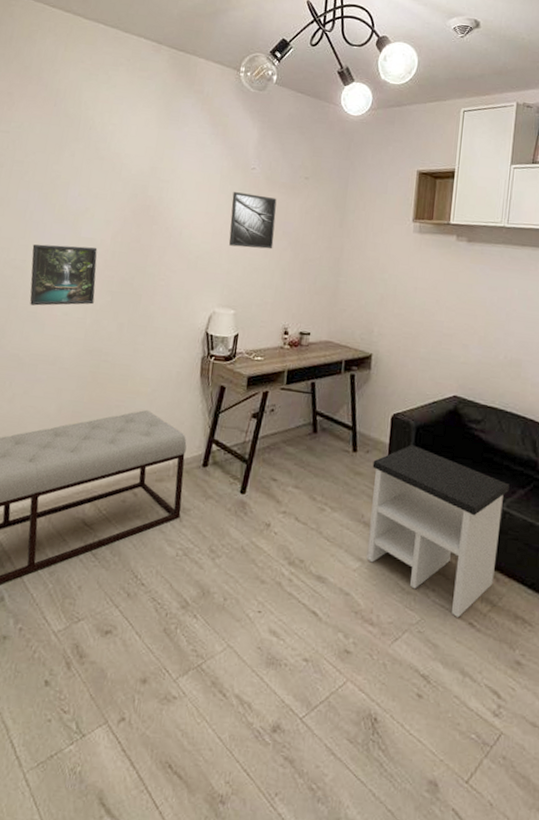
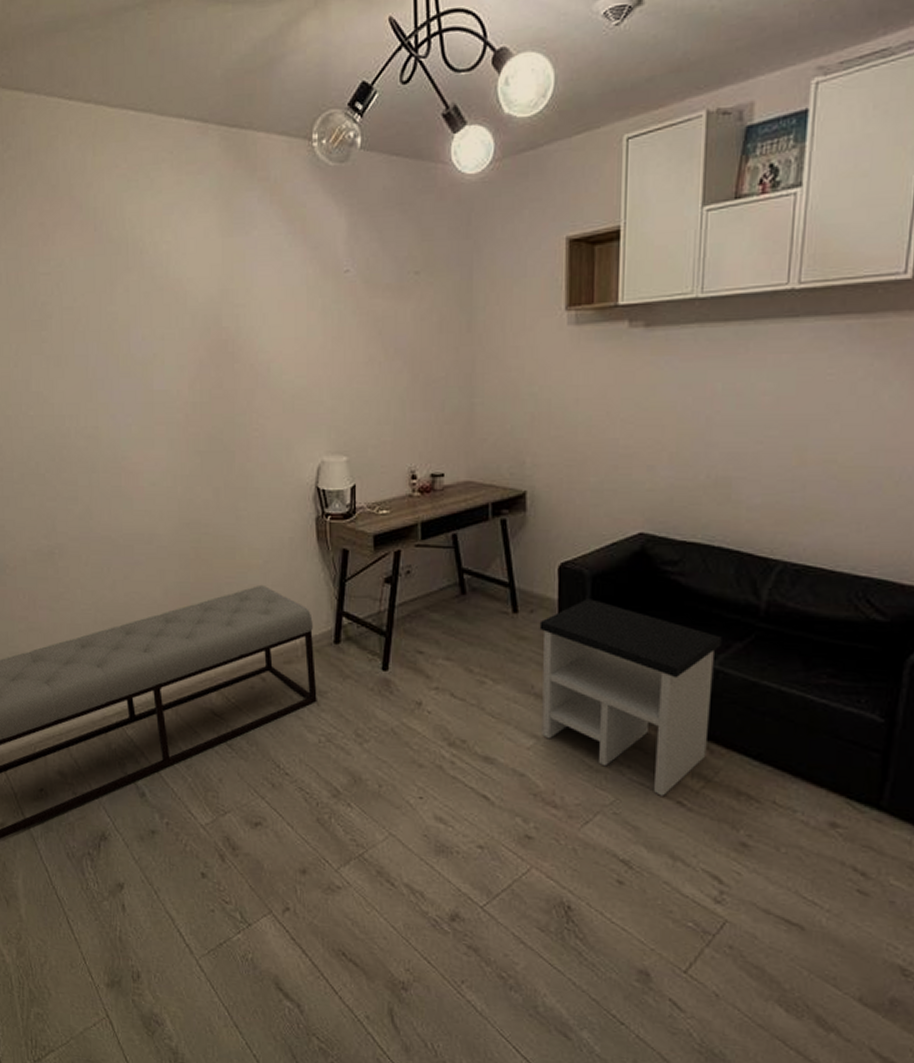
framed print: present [29,244,98,306] -> none [102,400,182,478]
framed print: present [228,192,277,249] -> none [325,305,385,376]

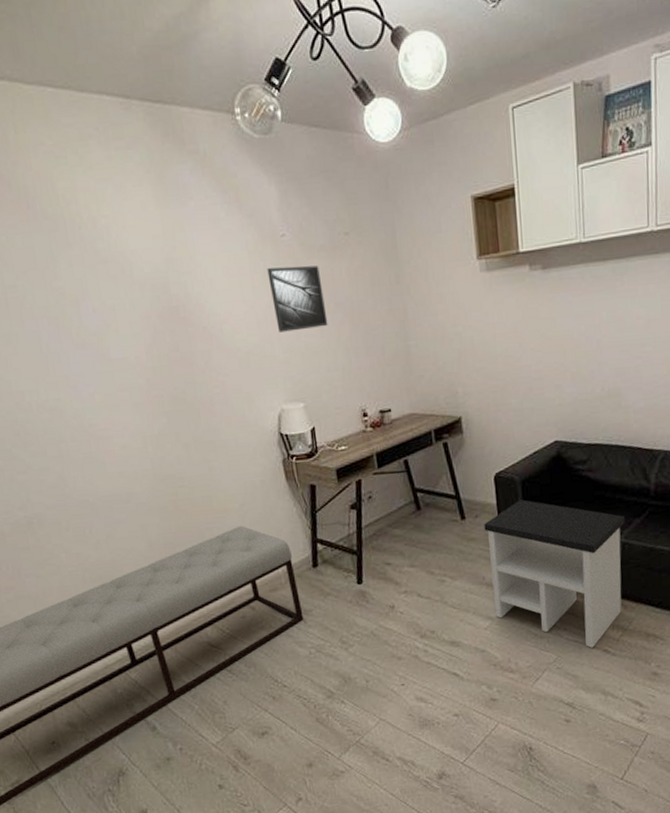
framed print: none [325,305,385,376] -> present [267,265,328,332]

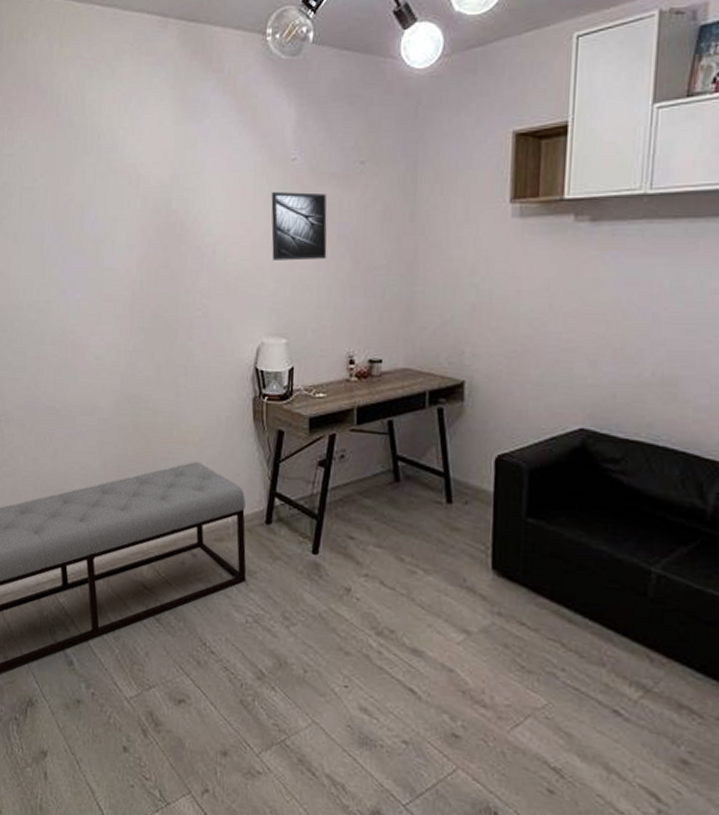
side table: present [483,499,625,648] -> none [473,493,665,704]

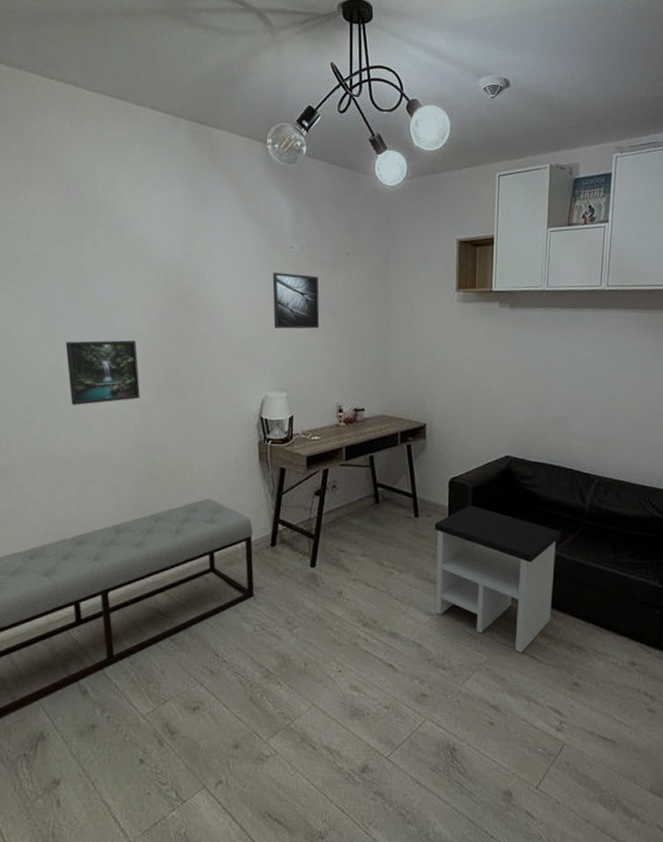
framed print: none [54,278,126,351] -> present [65,340,140,405]
side table: none [473,493,665,704] -> present [434,505,561,653]

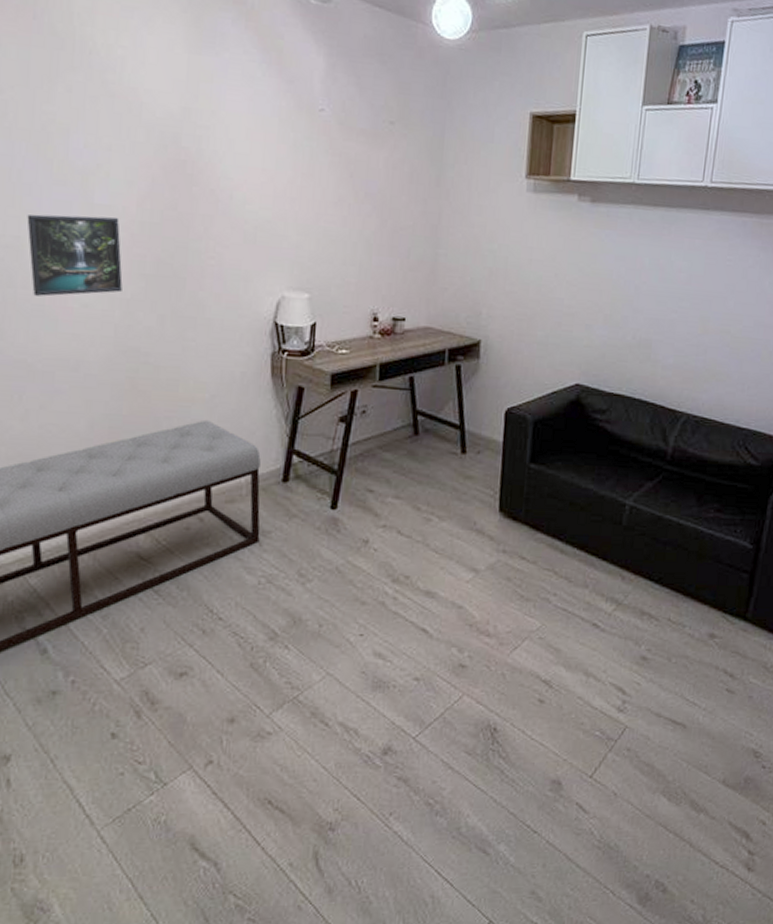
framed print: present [272,273,320,329] -> none [295,141,355,216]
side table: present [434,505,561,653] -> none [480,441,637,620]

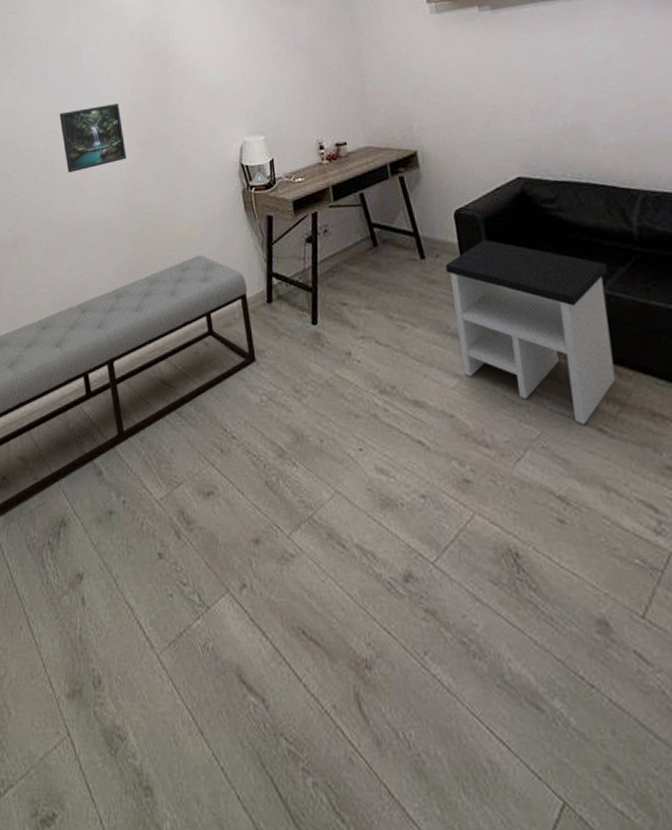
side table: none [480,441,637,620] -> present [445,239,616,425]

